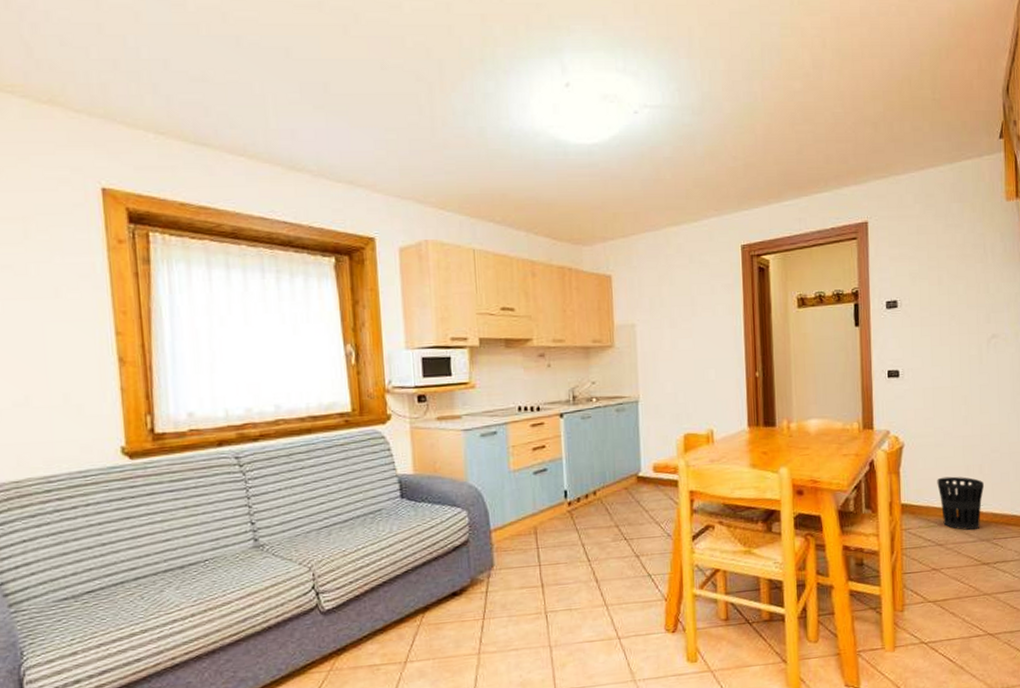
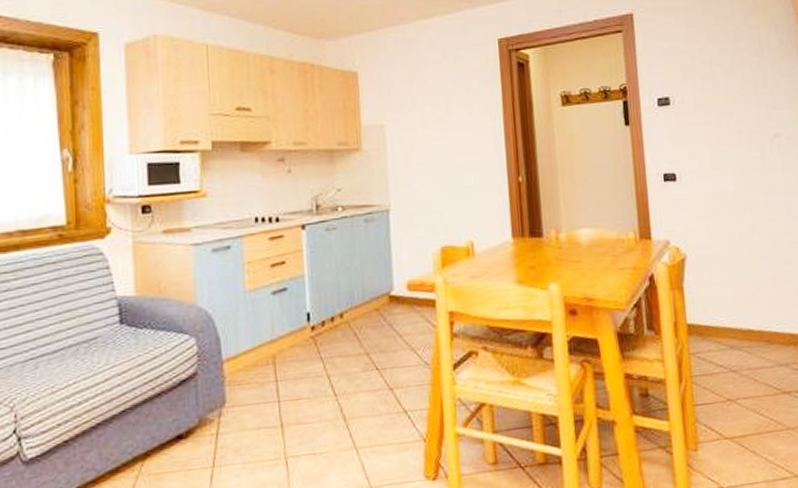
wastebasket: present [937,476,984,531] -> none [725,291,778,354]

